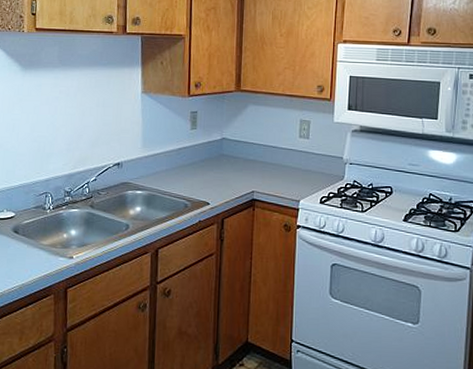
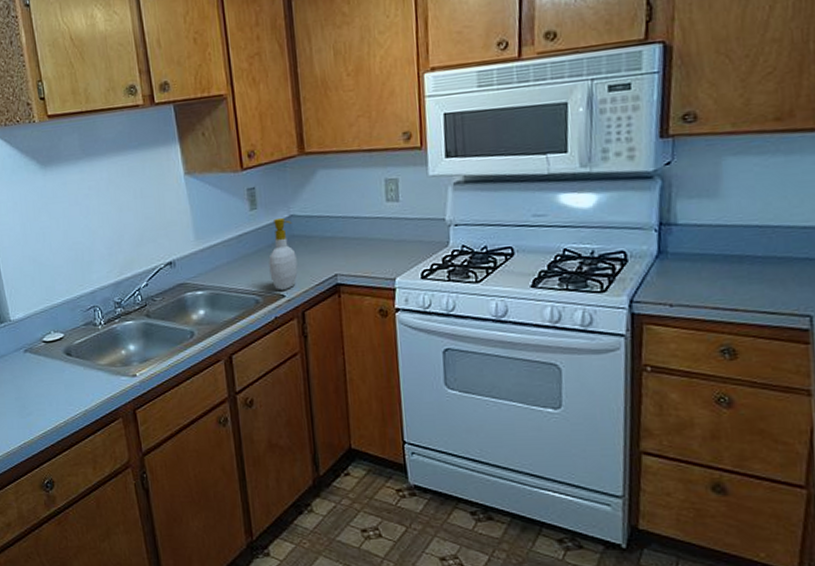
soap bottle: none [199,138,223,199] -> present [269,217,298,290]

